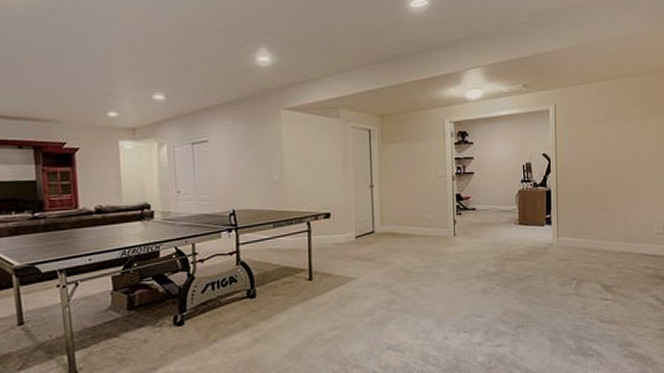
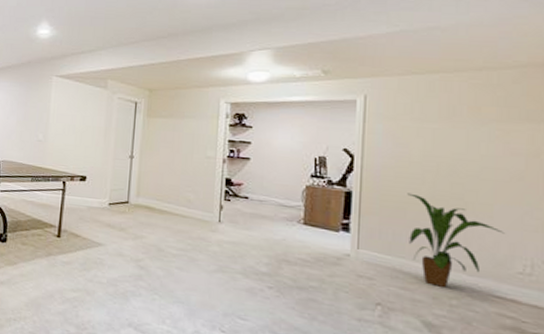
house plant: none [587,184,647,256] -> present [407,193,504,287]

